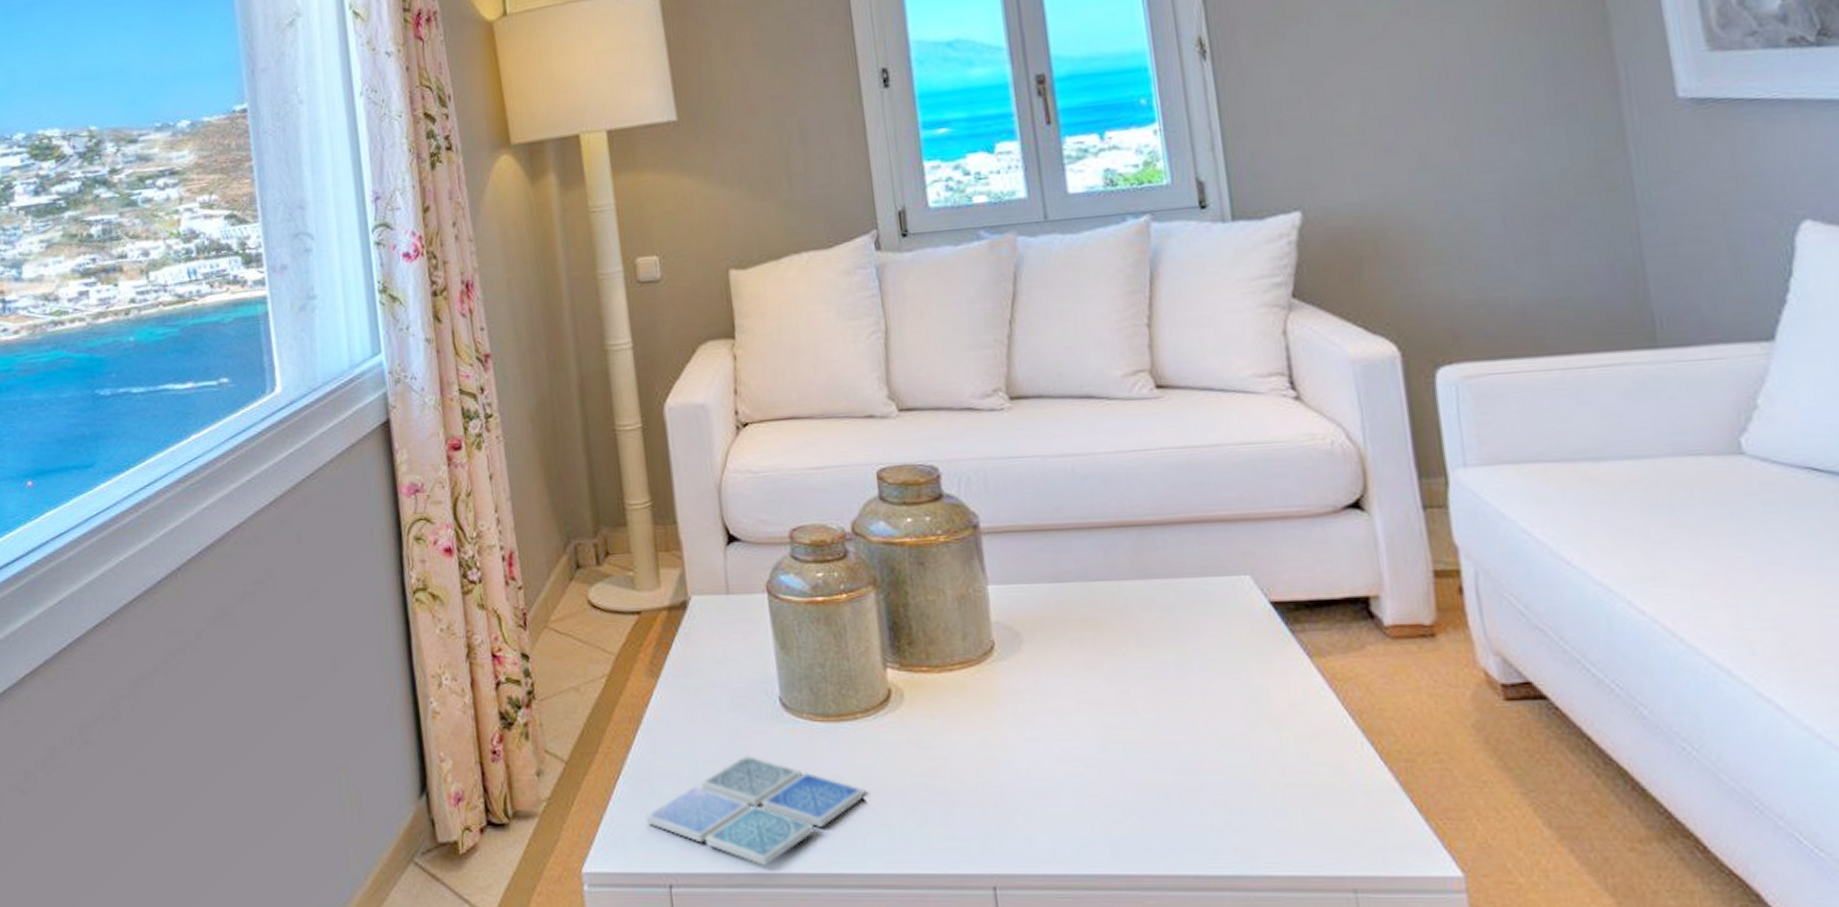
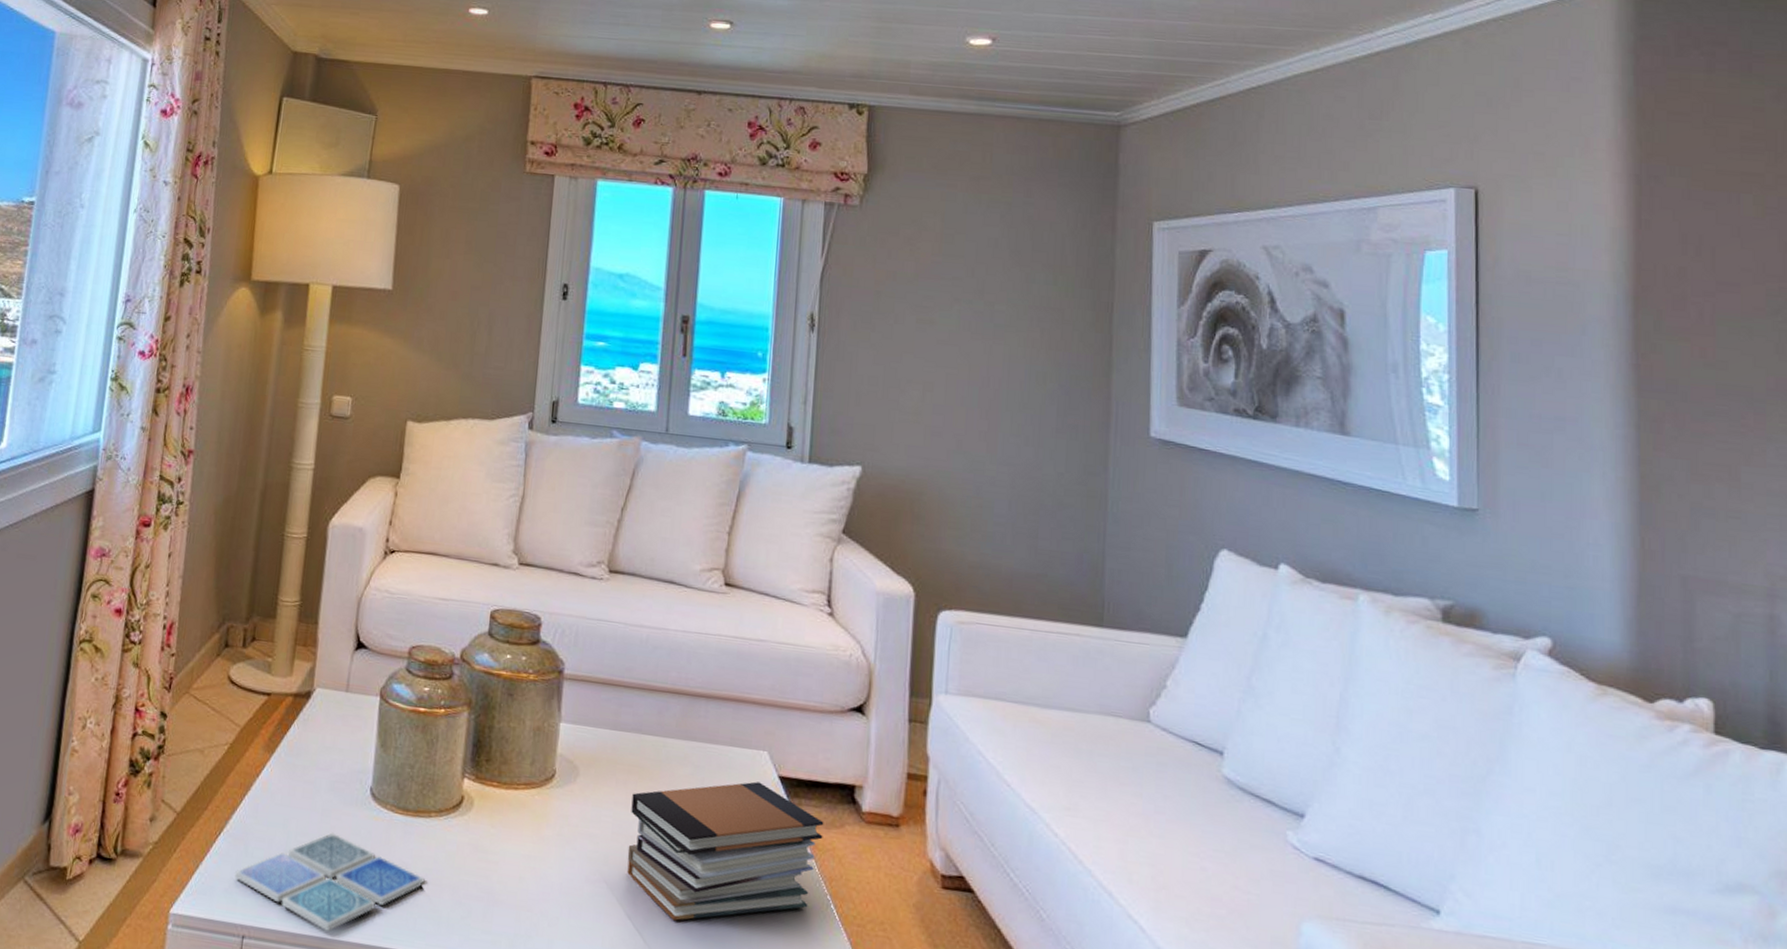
book stack: none [1092,613,1341,790] -> present [627,781,824,921]

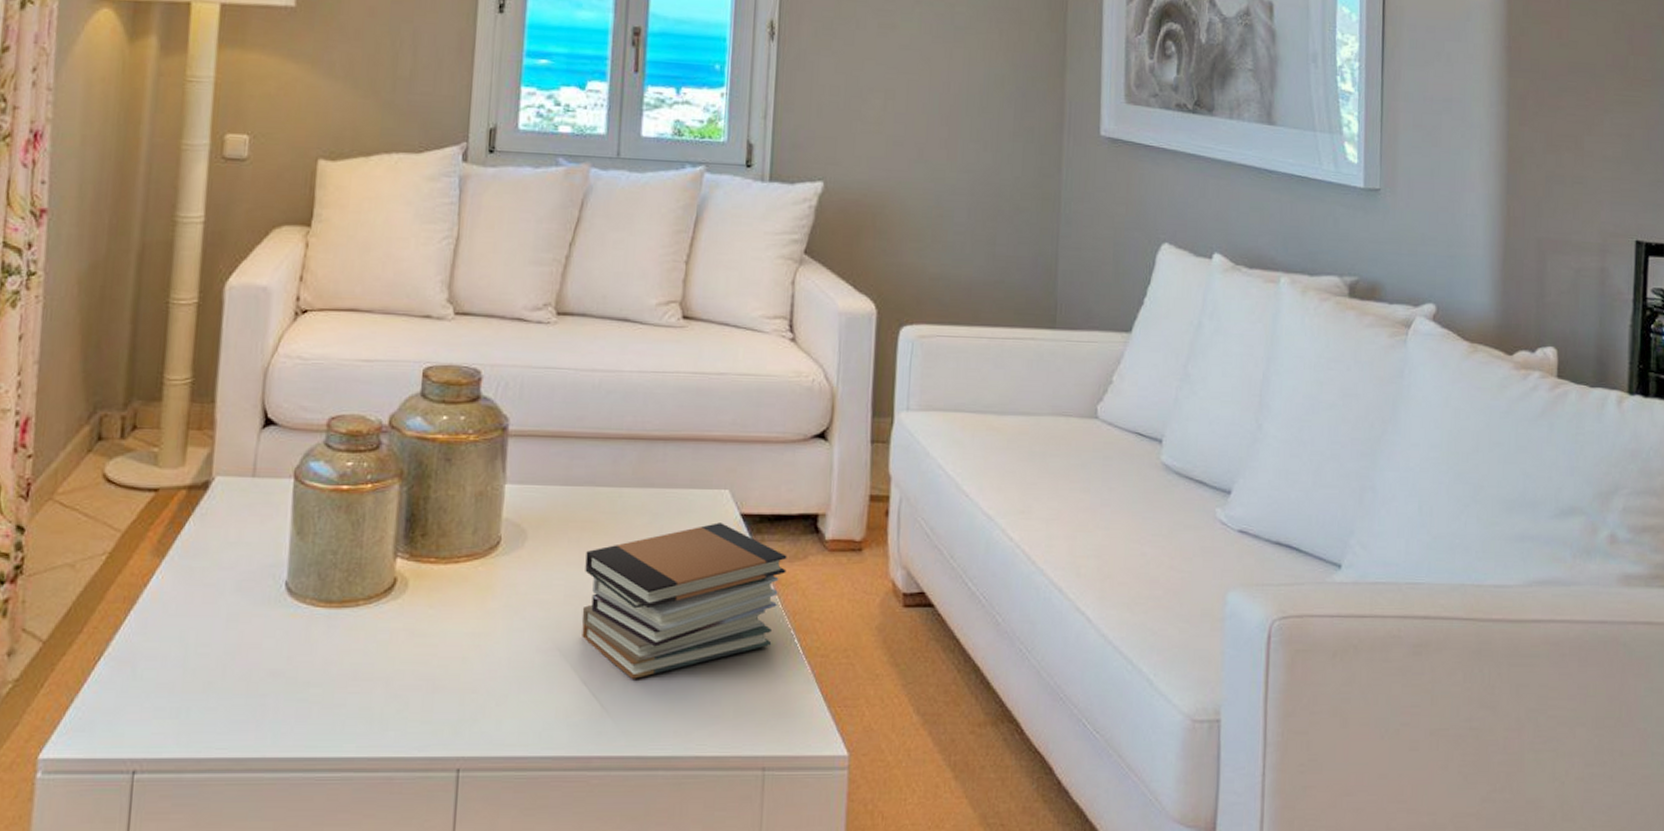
drink coaster: present [234,832,425,932] -> none [119,638,354,751]

